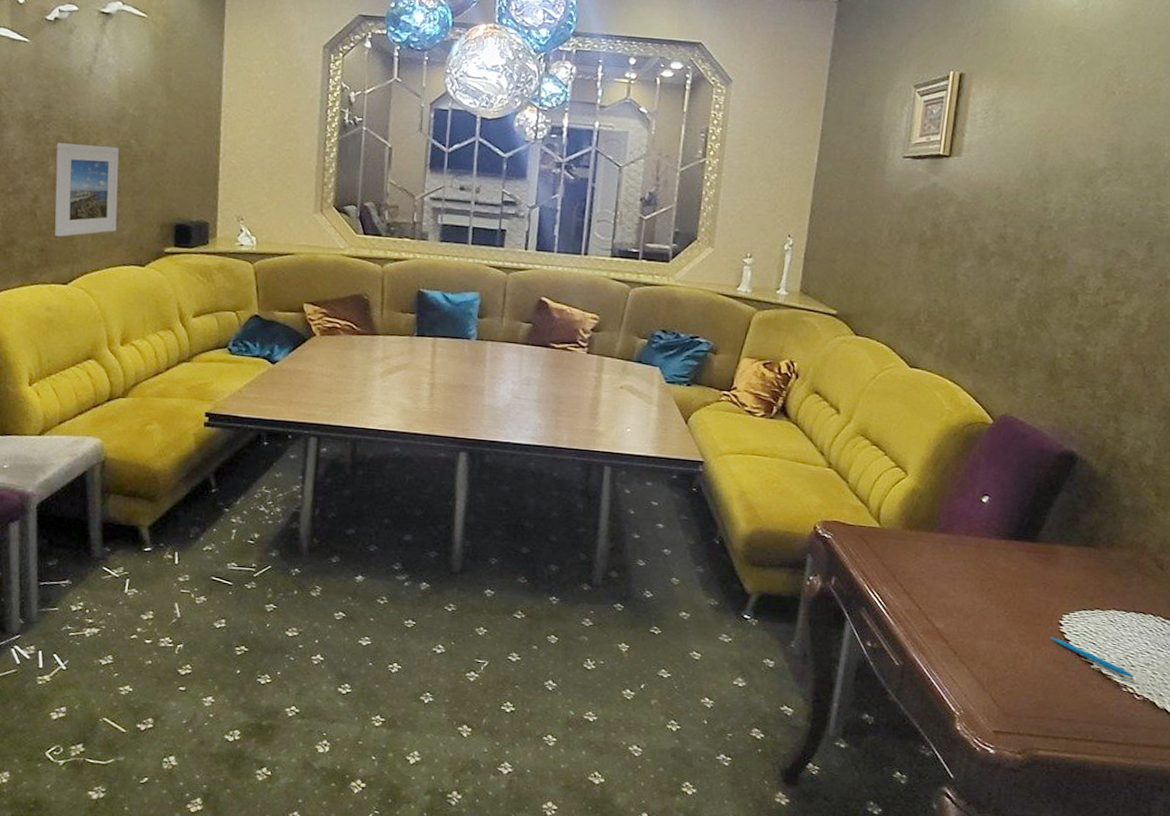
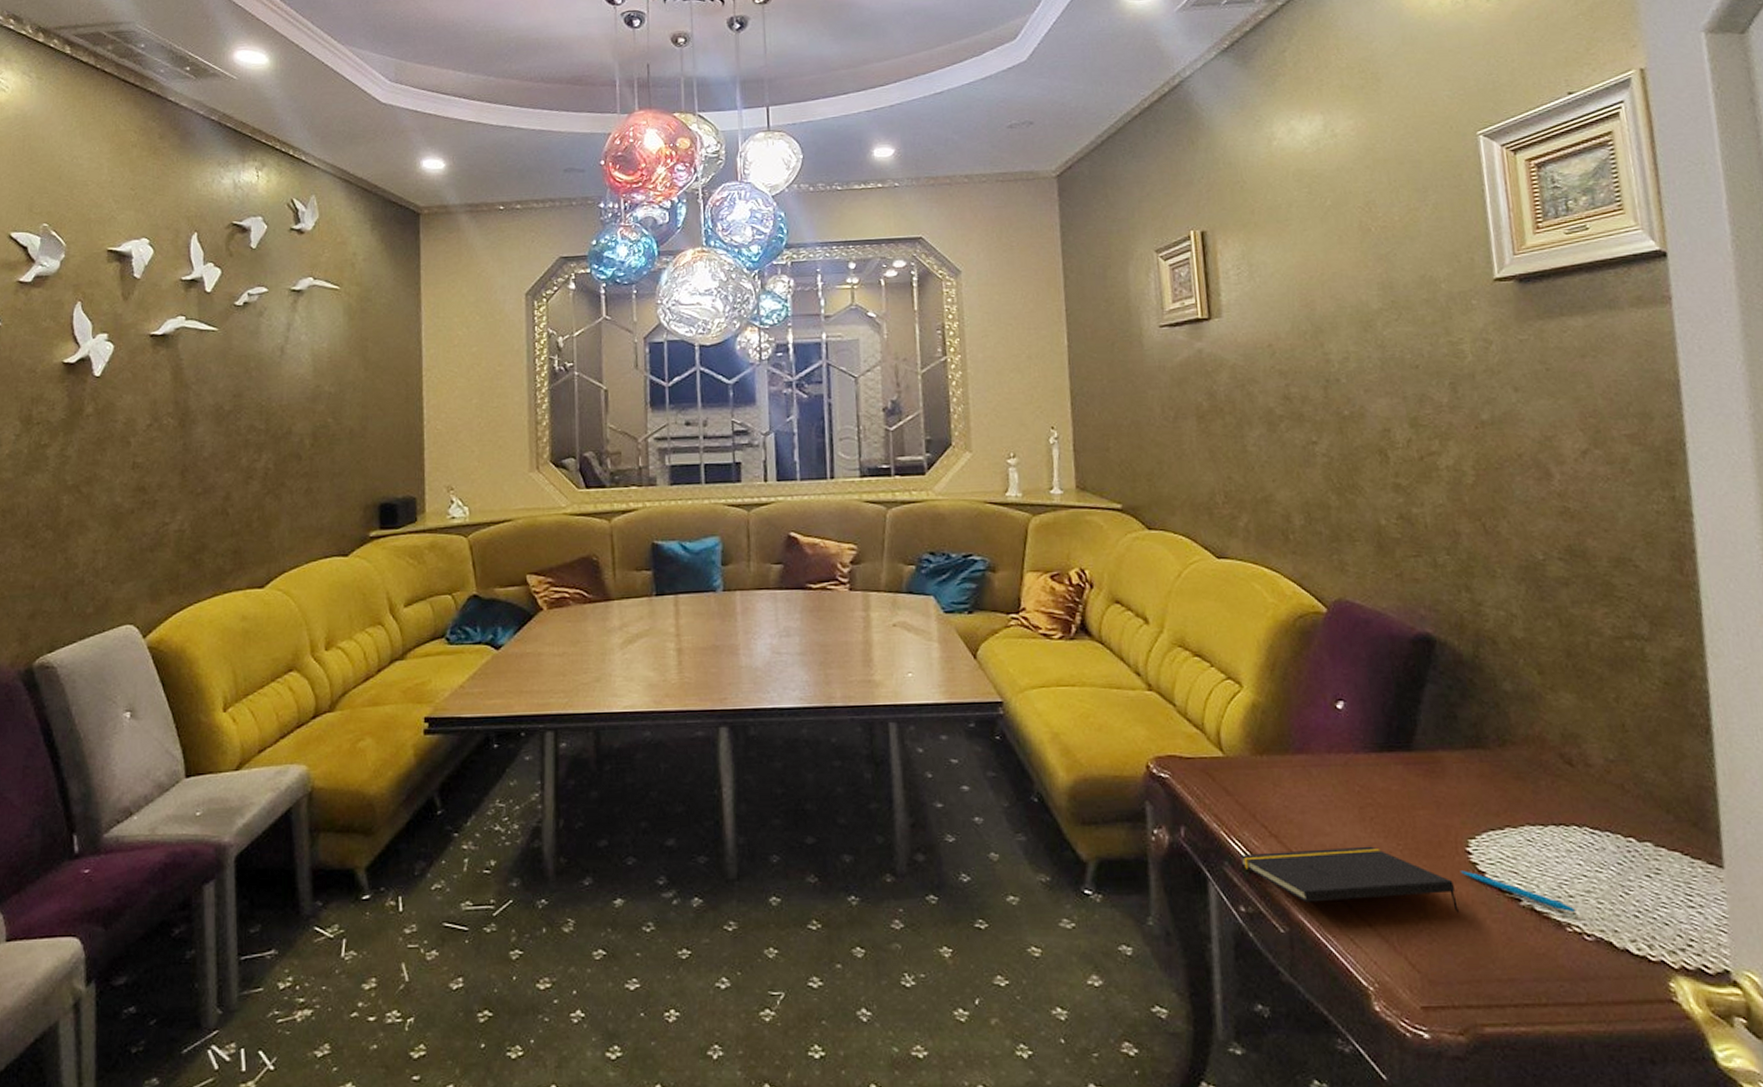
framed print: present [55,143,119,237] -> none [248,429,316,535]
notepad: none [875,604,1043,667] -> present [1240,846,1459,913]

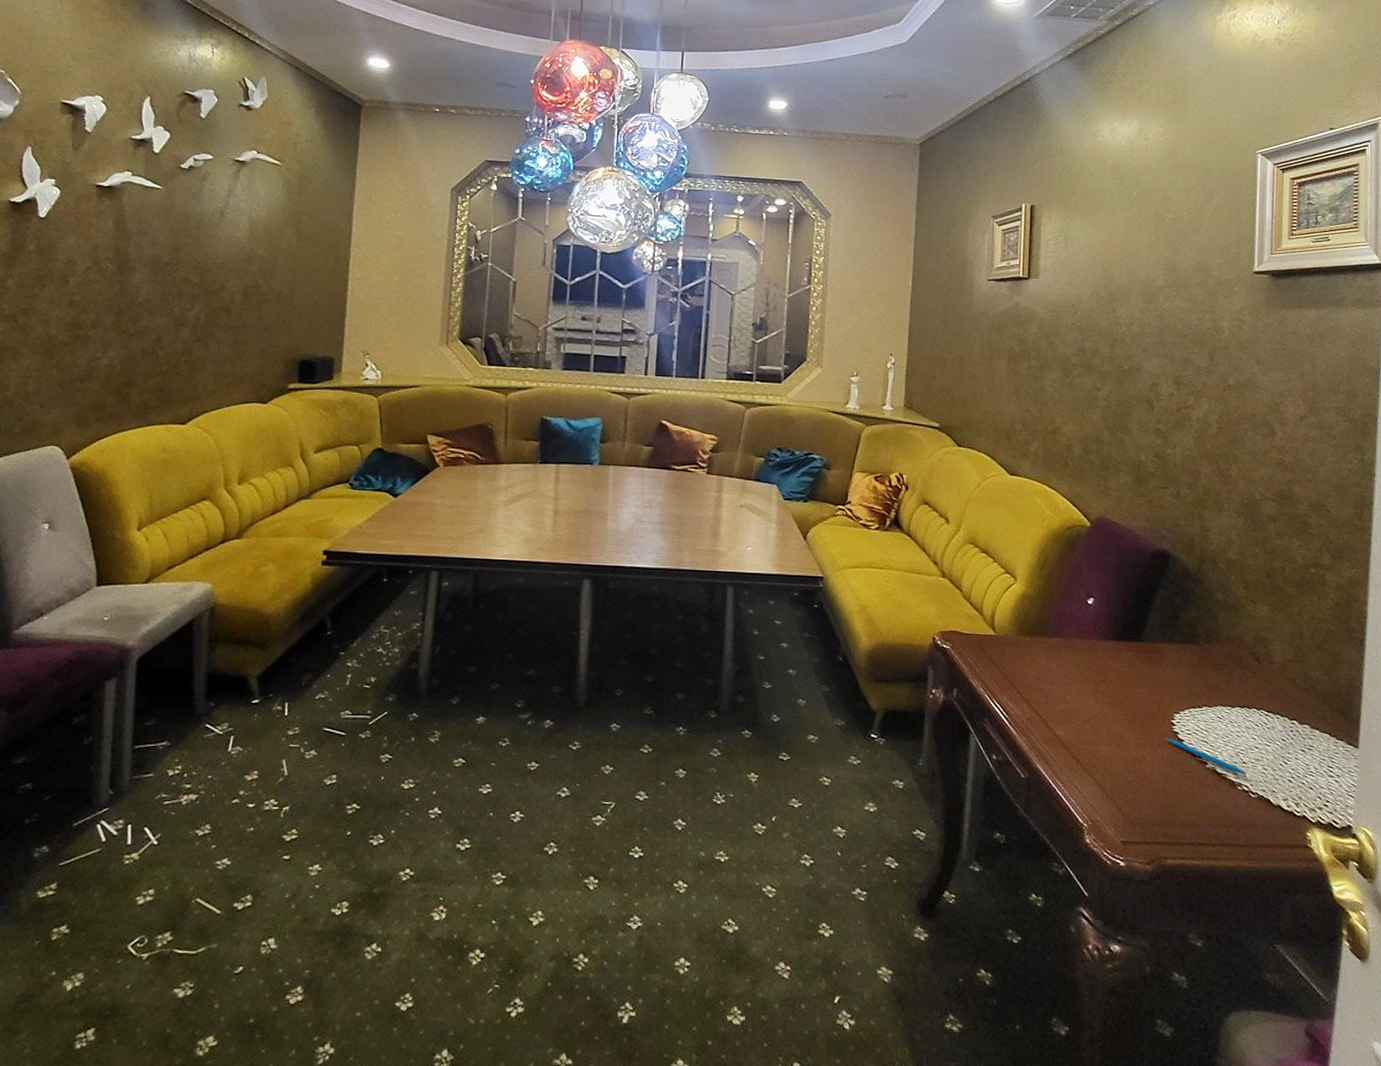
notepad: present [1240,846,1459,913] -> none [998,713,1159,770]

